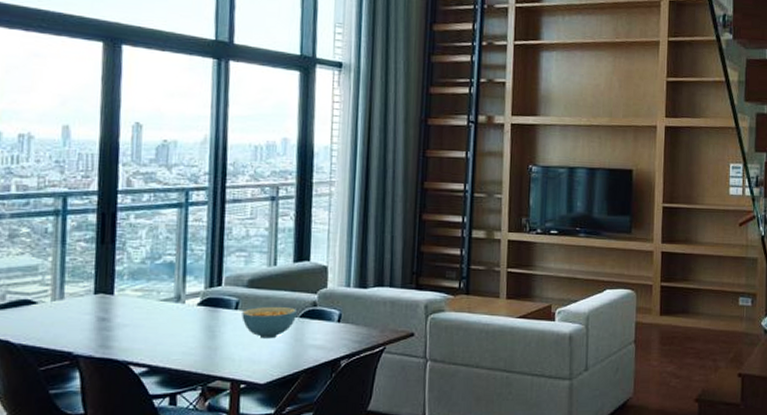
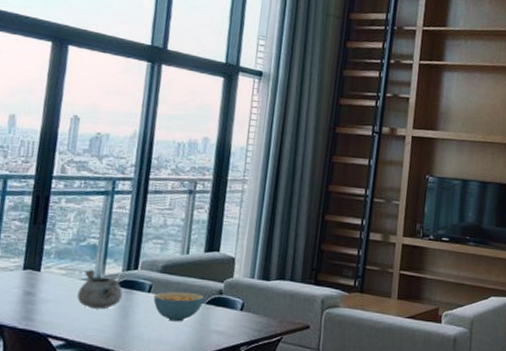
decorative bowl: none [157,288,207,331] -> present [77,269,123,310]

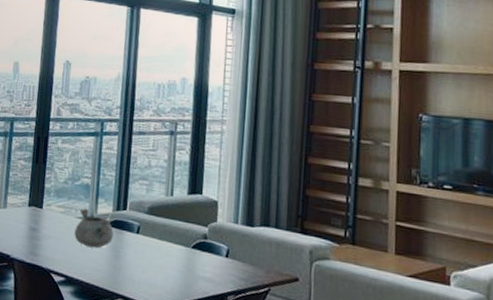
cereal bowl: present [153,291,204,322] -> none [142,233,189,266]

